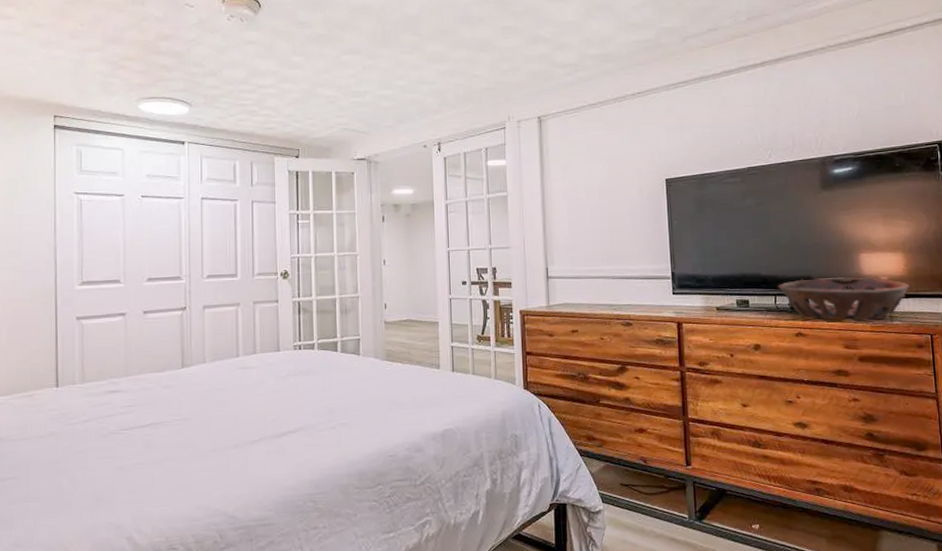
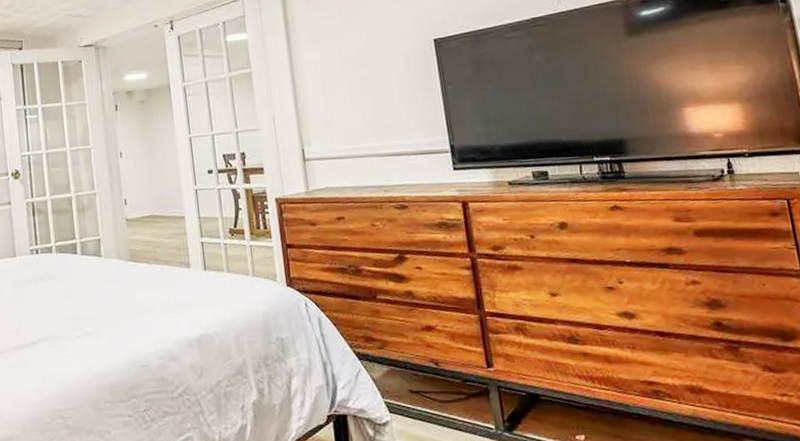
decorative bowl: present [777,278,911,321] -> none [581,136,755,190]

